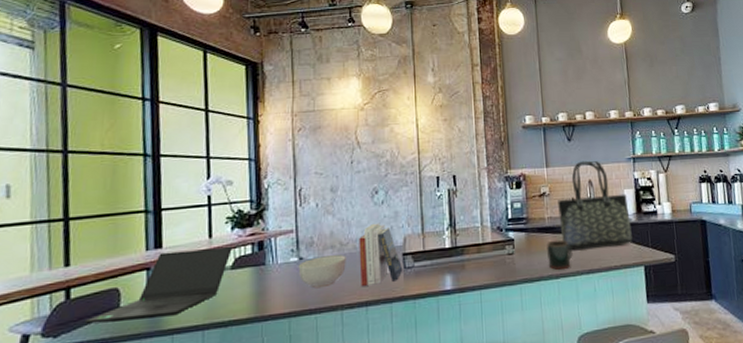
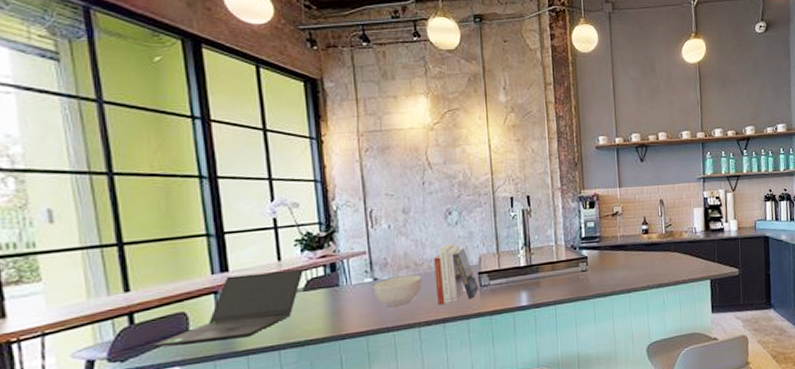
mug: present [547,240,573,270] -> none [619,256,644,285]
tote bag: present [558,160,633,250] -> none [630,180,700,266]

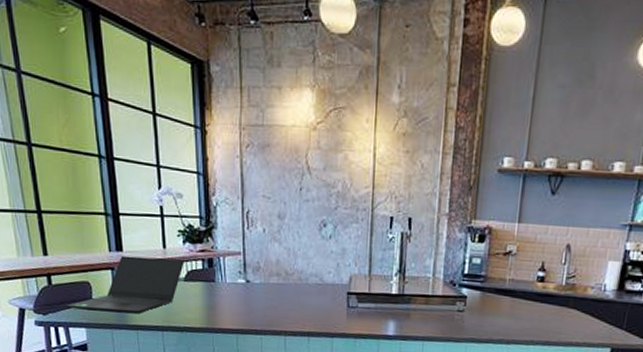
bowl: present [373,274,423,308] -> none [245,282,292,313]
books: present [434,243,479,304] -> none [303,257,347,318]

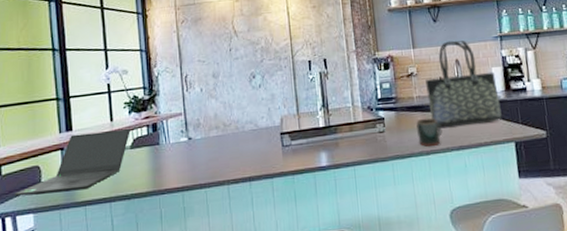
mug: none [500,304,531,336] -> present [416,118,443,147]
tote bag: none [521,220,611,322] -> present [425,40,502,127]

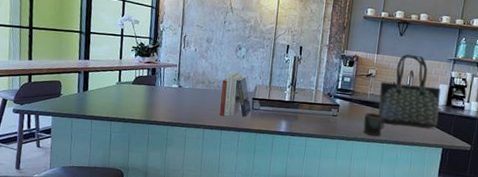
laptop: present [14,129,130,197] -> none [39,63,134,107]
books: none [240,105,282,163] -> present [220,71,252,117]

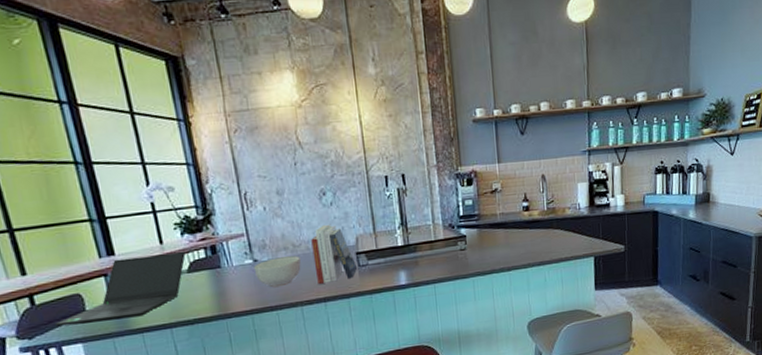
laptop: none [39,63,134,107] -> present [54,252,186,327]
bowl: none [177,87,213,111] -> present [253,255,302,288]
mug: present [363,112,385,136] -> none [499,234,525,263]
tote bag: present [378,54,442,128] -> none [510,154,584,244]

